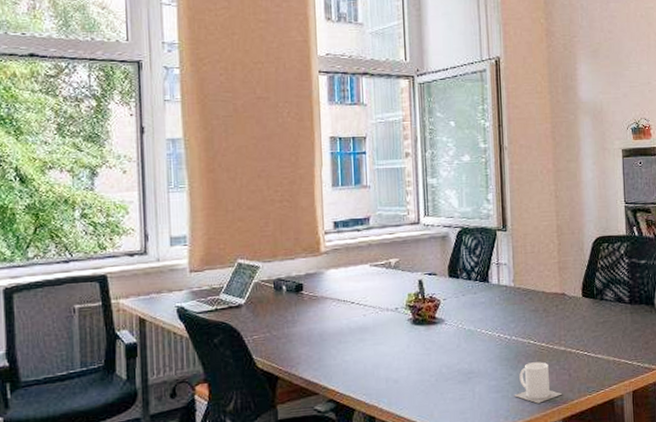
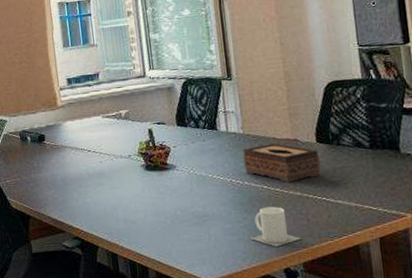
tissue box: none [512,297,585,337] -> present [243,143,321,182]

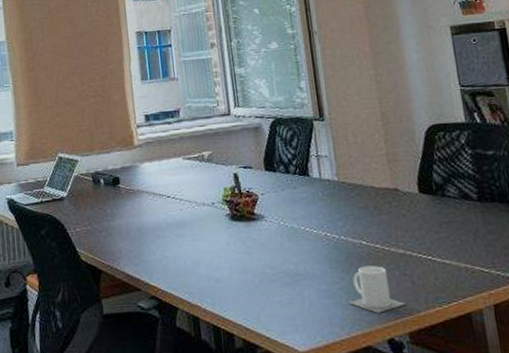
tissue box: present [243,143,321,182] -> none [338,193,425,238]

